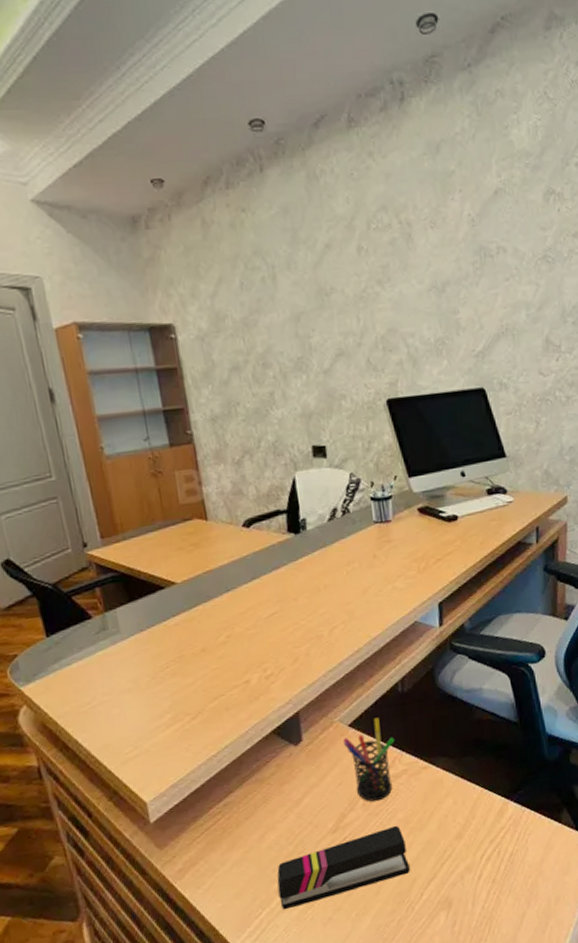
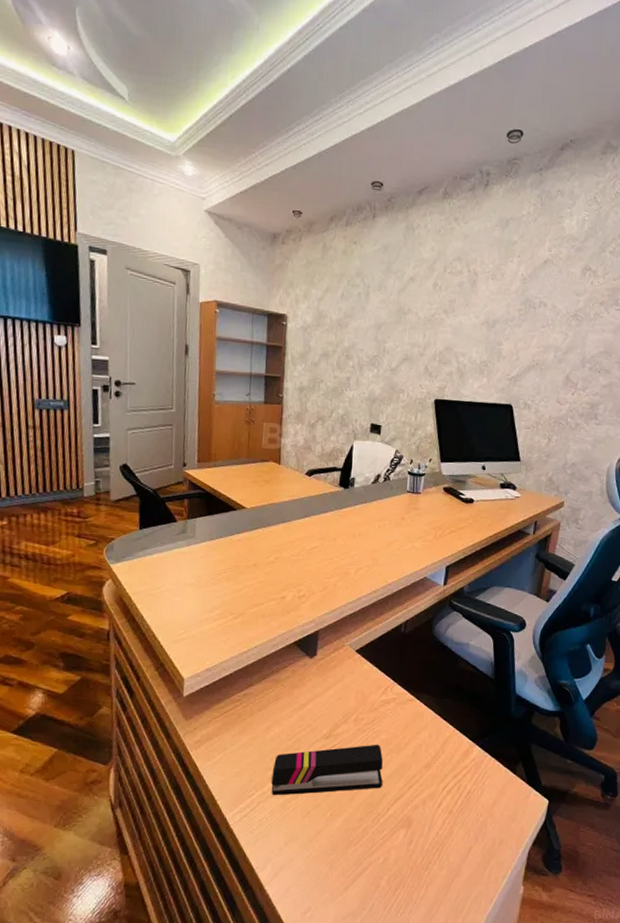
pen holder: present [343,717,395,802] -> none [349,649,391,720]

